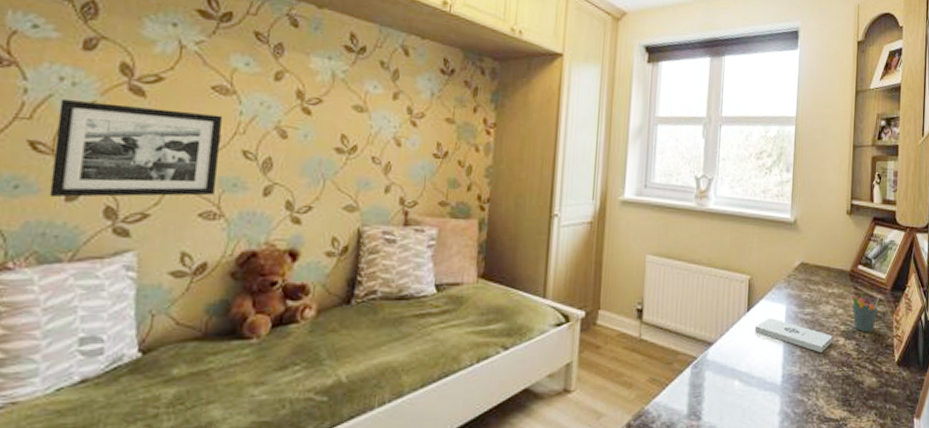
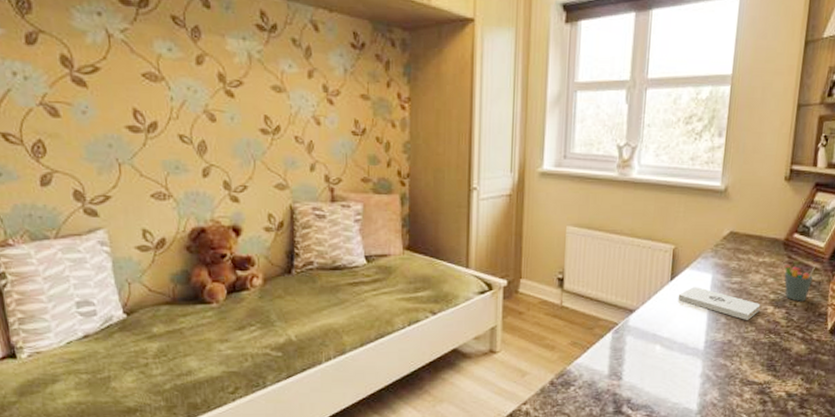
picture frame: present [49,98,223,198] -> none [18,92,162,183]

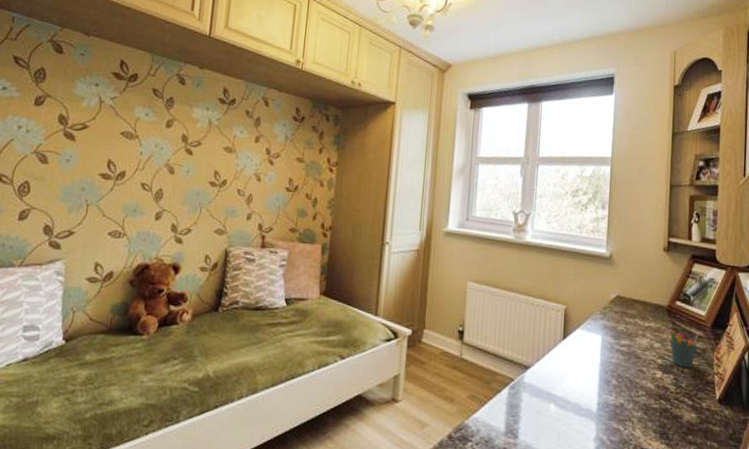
notepad: present [678,287,761,320] -> none [570,347,649,384]

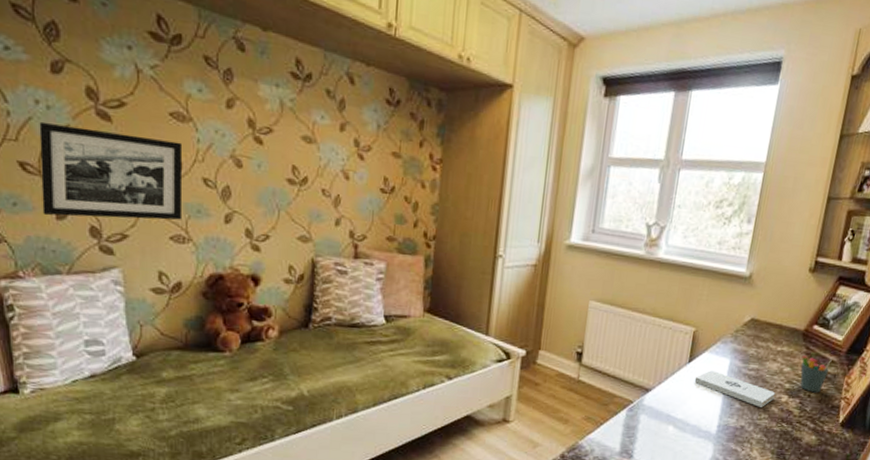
picture frame: none [8,142,129,219] -> present [39,121,183,220]
notepad: none [570,347,649,384] -> present [694,370,776,407]

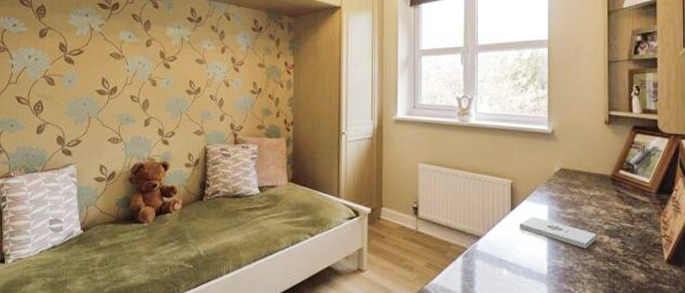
picture frame: present [39,121,183,220] -> none [28,69,118,132]
pen holder: present [800,355,832,393] -> none [614,198,644,232]

